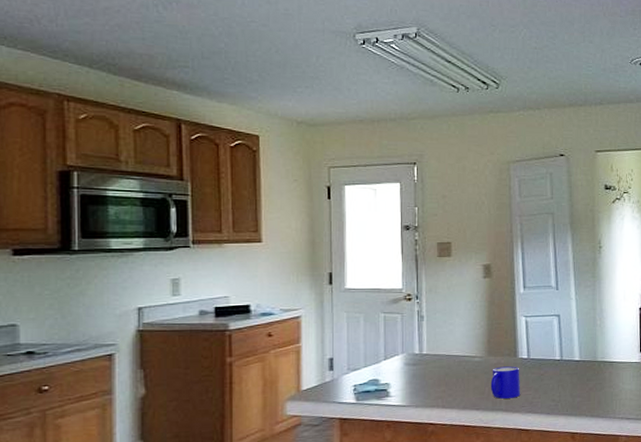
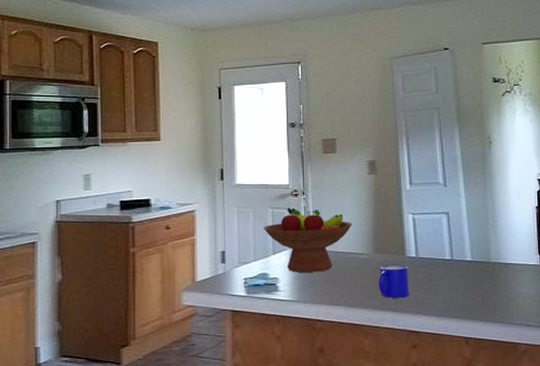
fruit bowl: none [374,312,467,377] -> present [263,207,353,272]

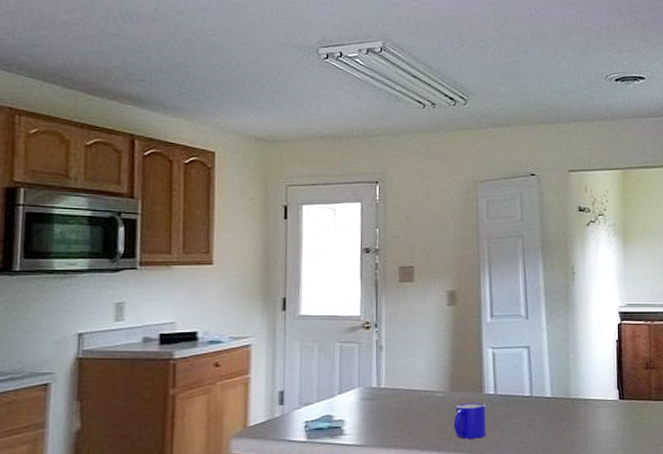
fruit bowl: present [263,207,353,272] -> none [329,341,429,413]

